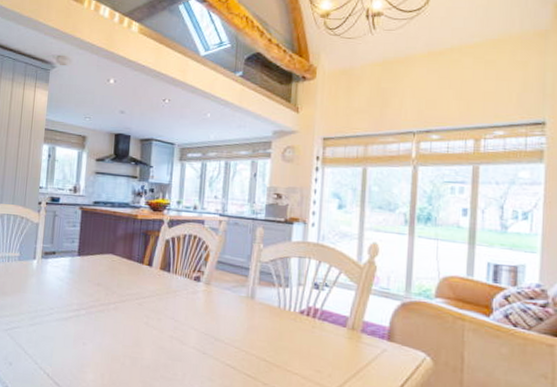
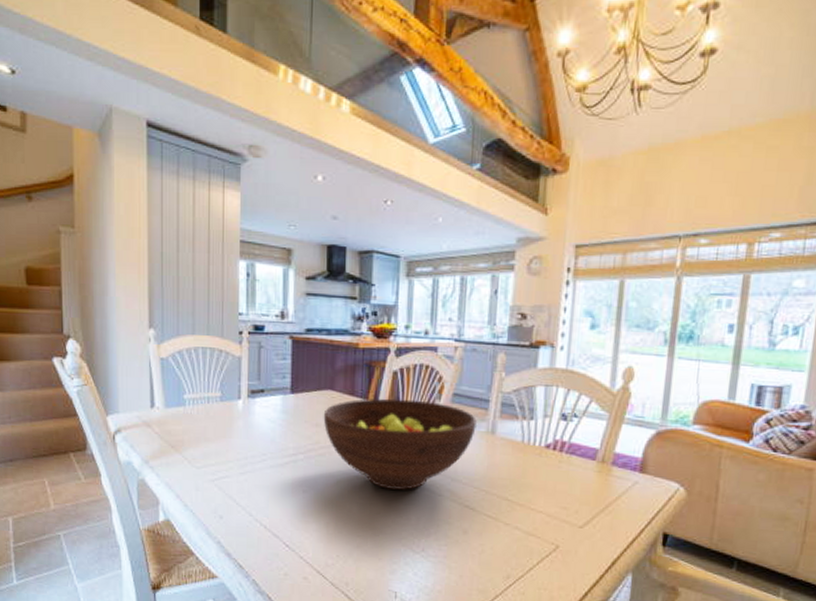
fruit bowl: none [104,263,238,347] -> present [323,398,477,490]

